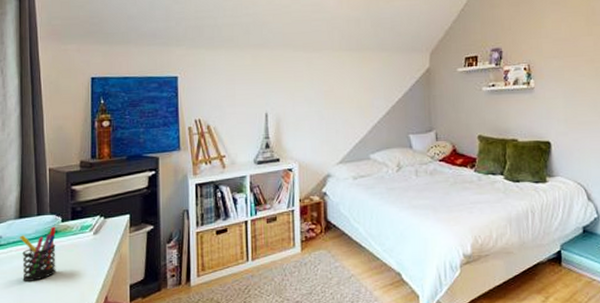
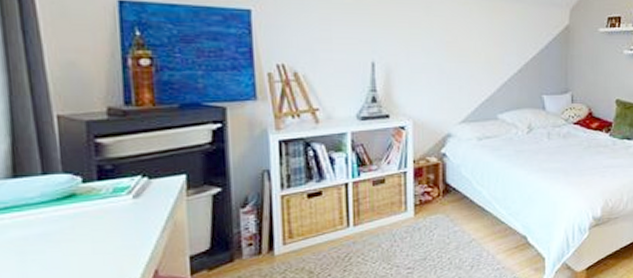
pen holder: present [20,226,56,282] -> none [15,188,78,256]

